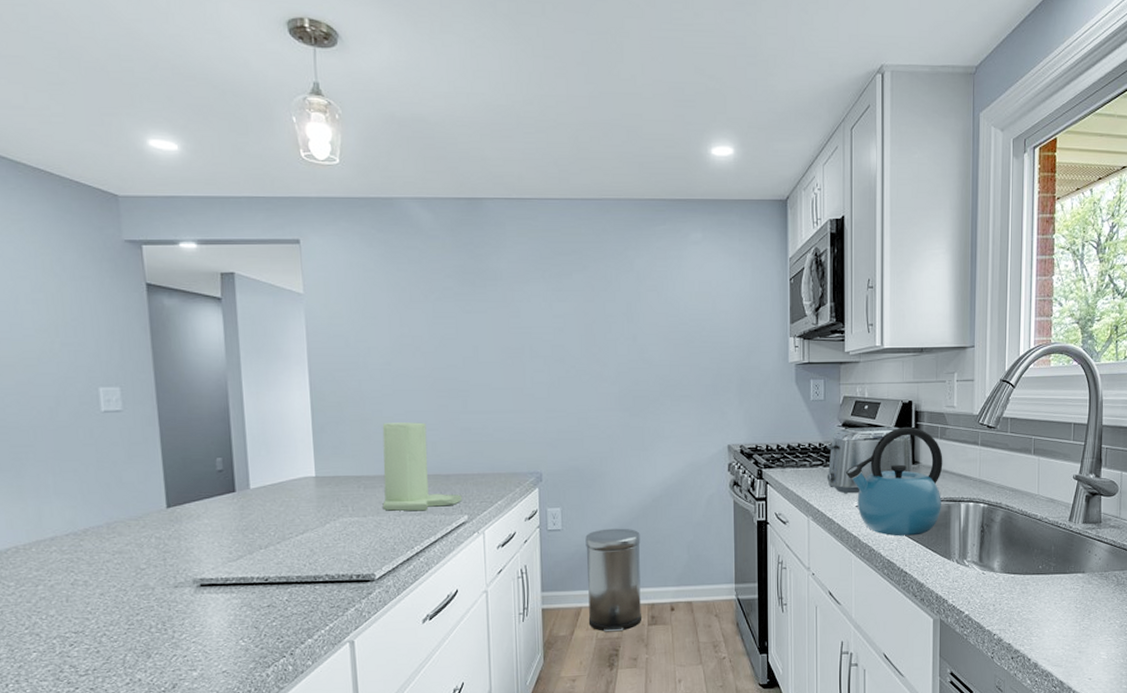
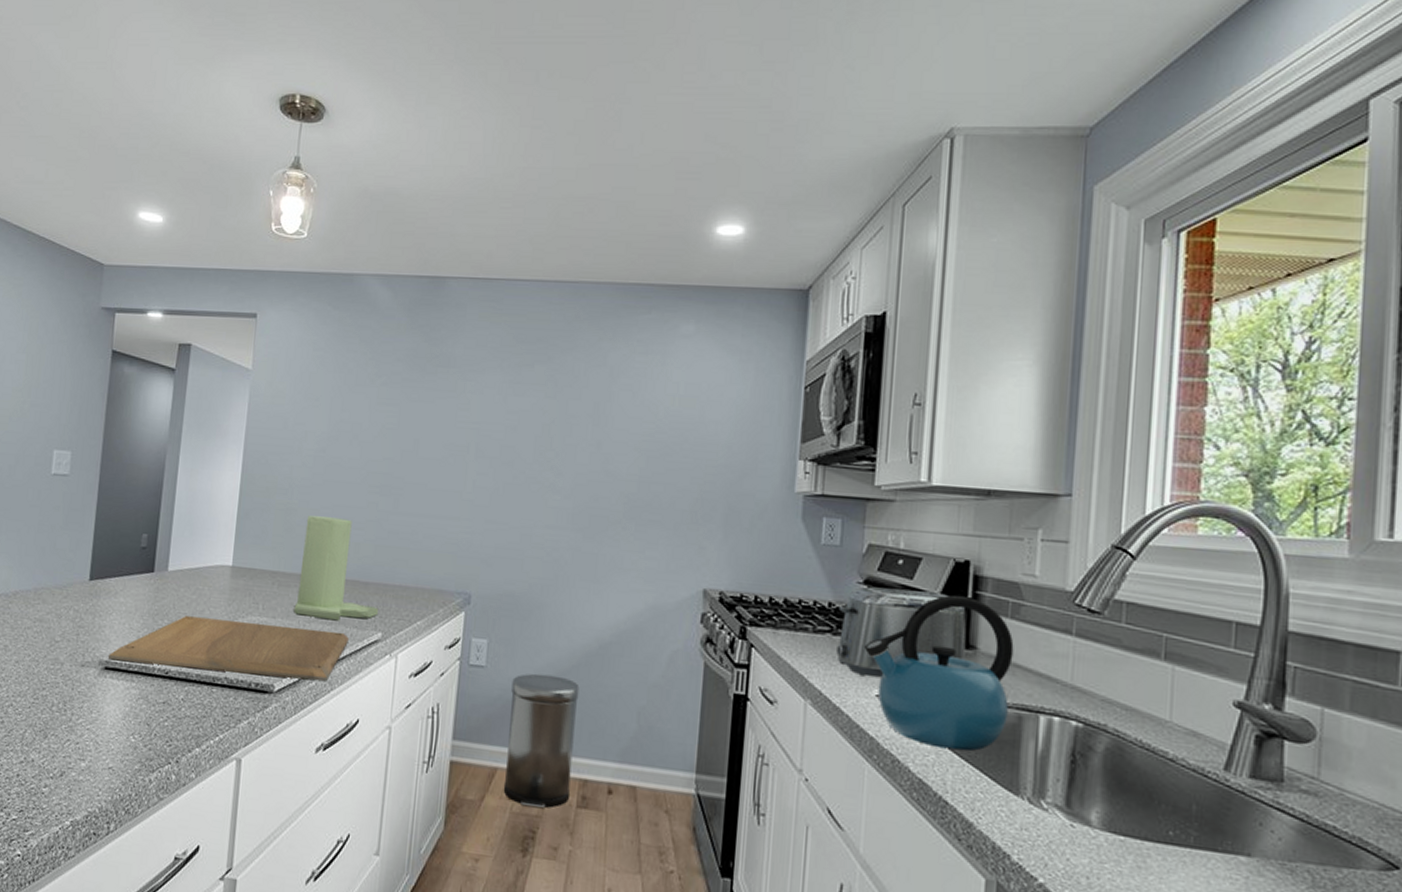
chopping board: none [201,520,438,577] -> present [107,616,349,682]

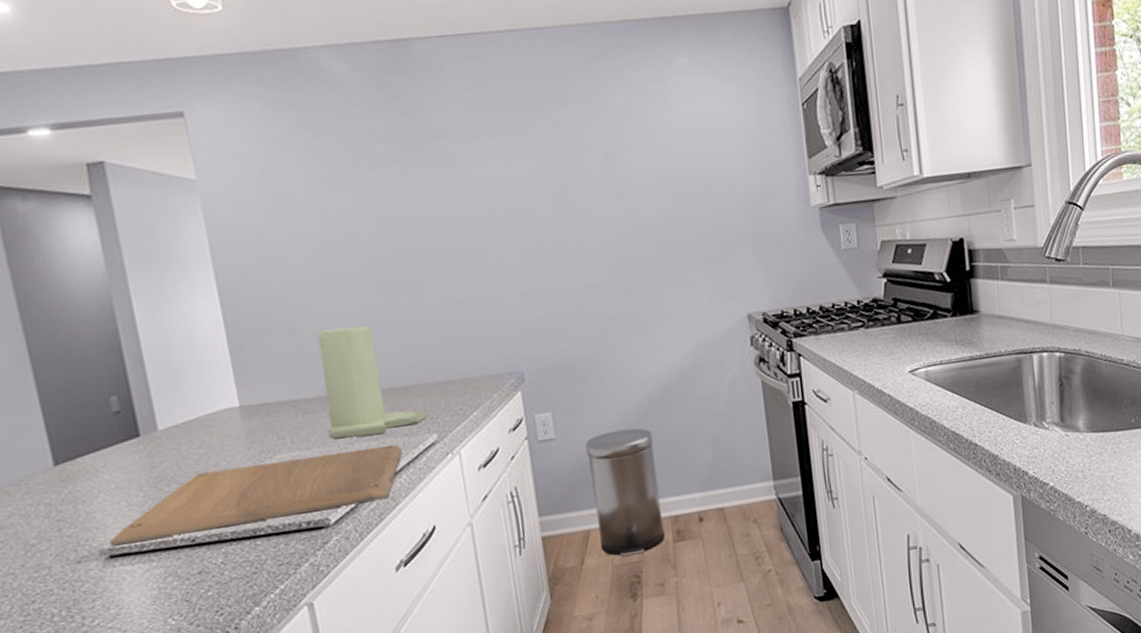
toaster: present [836,586,966,678] -> none [866,271,972,359]
kettle: present [865,595,1014,752] -> none [893,269,1010,403]

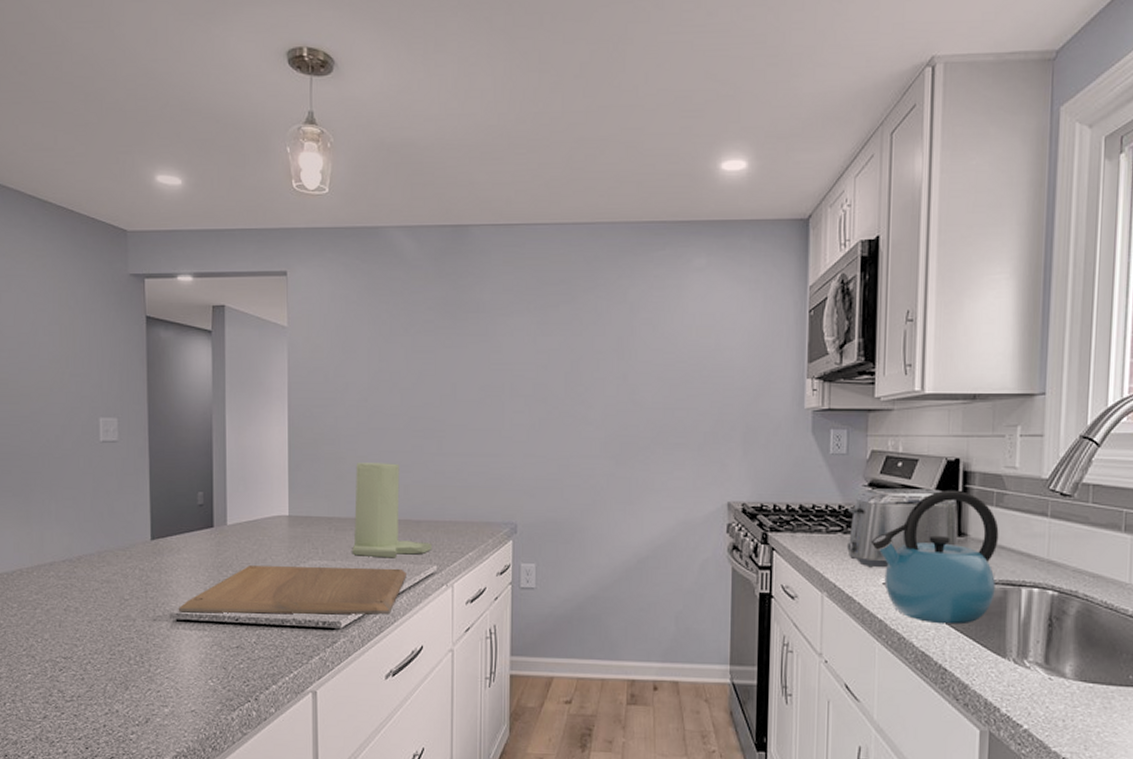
pedal bin: present [585,428,665,557] -> none [560,590,622,709]
toaster: none [866,271,972,359] -> present [847,488,958,568]
kettle: none [893,269,1010,403] -> present [872,489,999,625]

